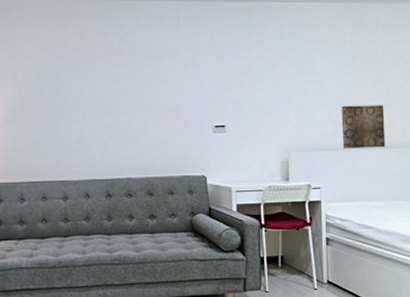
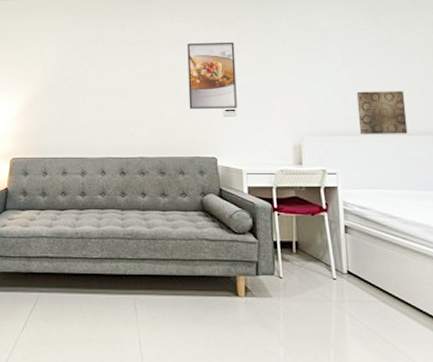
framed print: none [176,54,227,125] -> present [187,43,237,109]

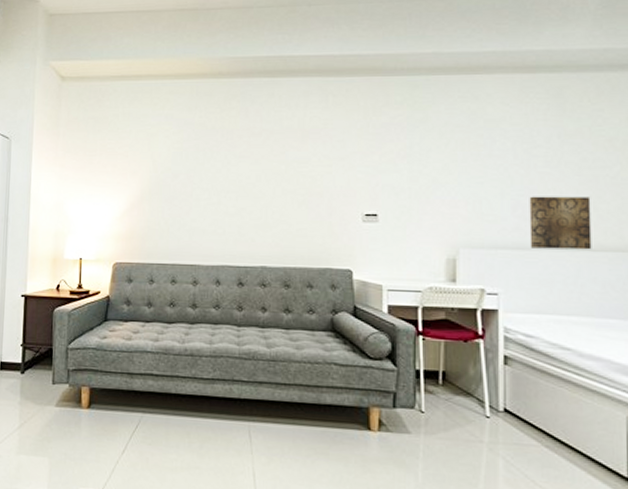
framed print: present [187,43,237,109] -> none [321,134,380,213]

